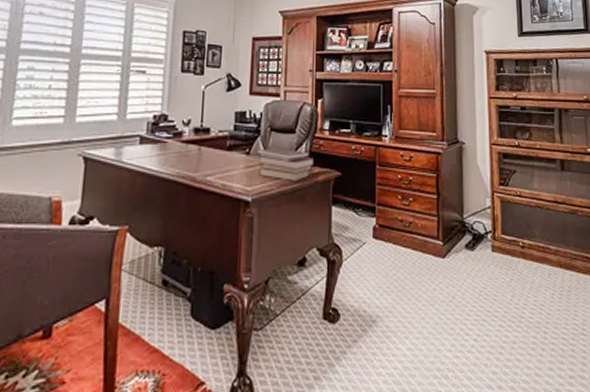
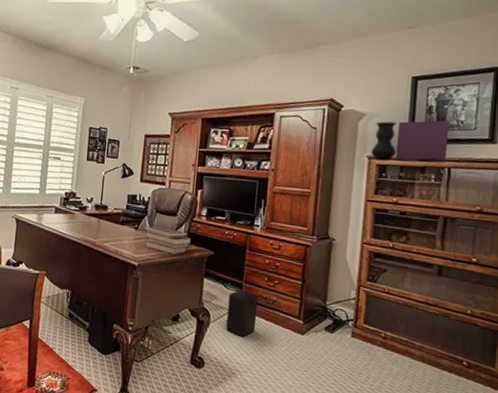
pedal bin: none [360,215,394,274] -> present [225,290,259,338]
vase: none [488,14,511,55] -> present [371,121,397,161]
binder: none [509,12,553,56] -> present [395,120,450,163]

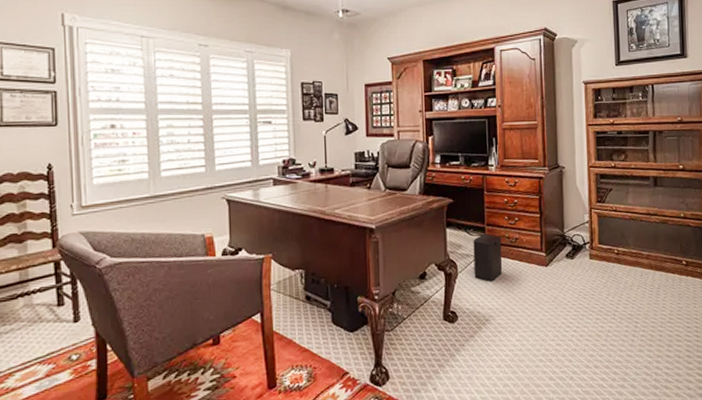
books: present [144,225,192,255] -> none [377,181,429,209]
vase: present [371,121,397,161] -> none [586,46,608,85]
binder: present [395,120,450,163] -> none [606,39,649,84]

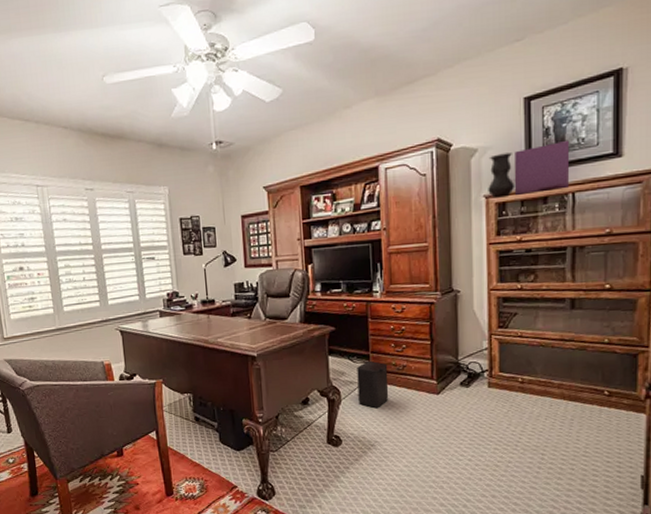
vase: none [586,46,608,85] -> present [488,152,516,198]
binder: none [606,39,649,84] -> present [514,140,570,196]

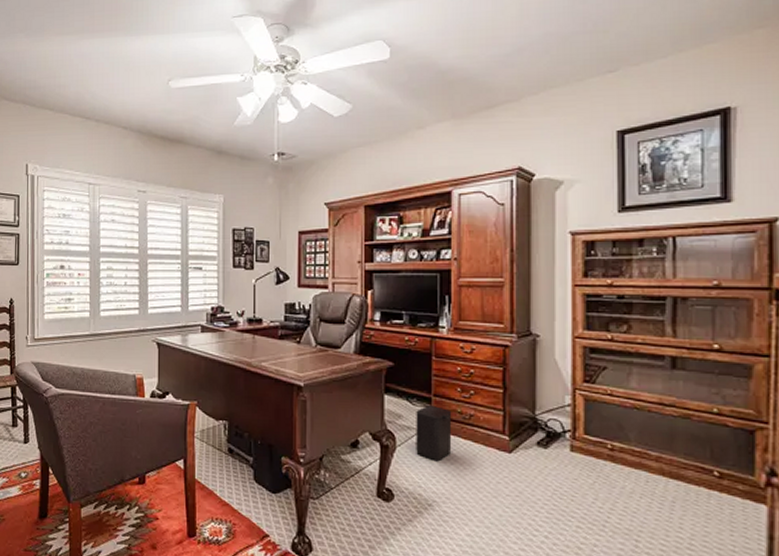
vase: present [488,152,516,198] -> none [574,188,606,236]
binder: present [514,140,570,196] -> none [604,179,670,235]

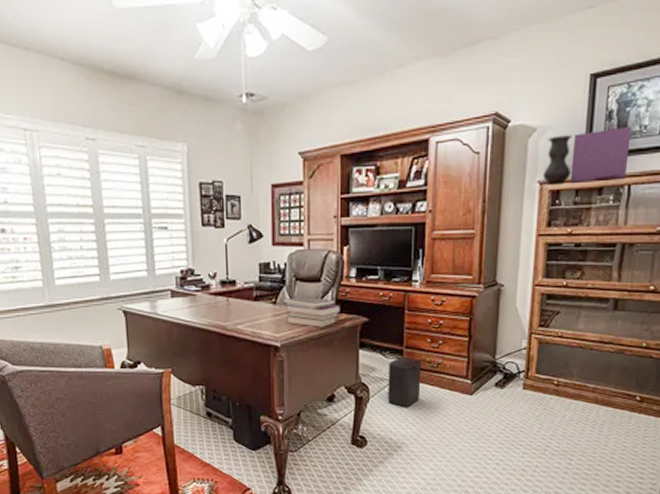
books: none [308,337,366,369] -> present [284,296,341,327]
vase: none [574,188,606,236] -> present [543,135,572,185]
binder: none [604,179,670,235] -> present [570,126,632,184]

